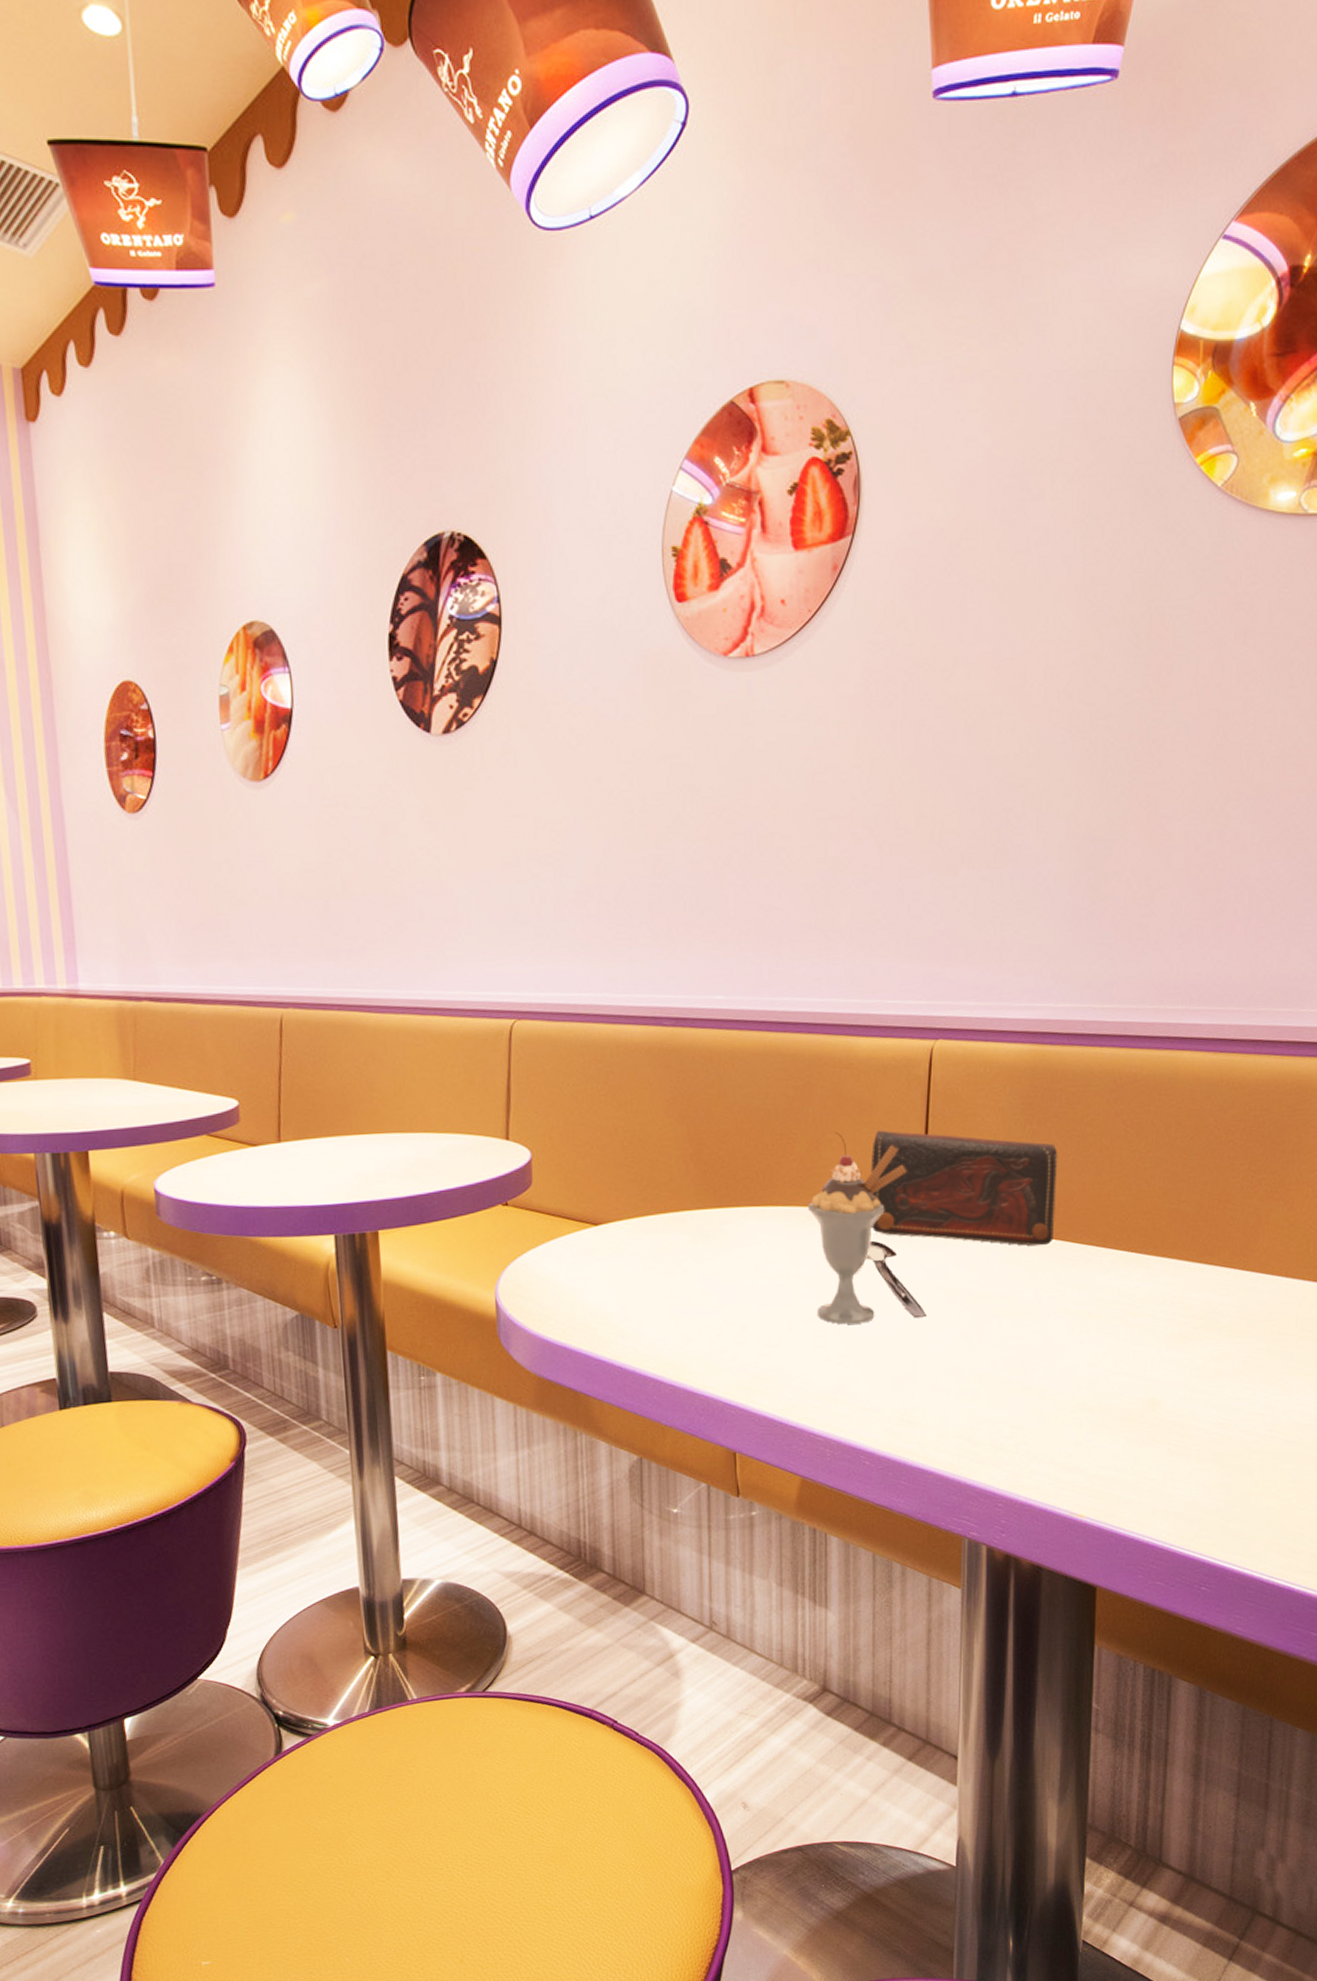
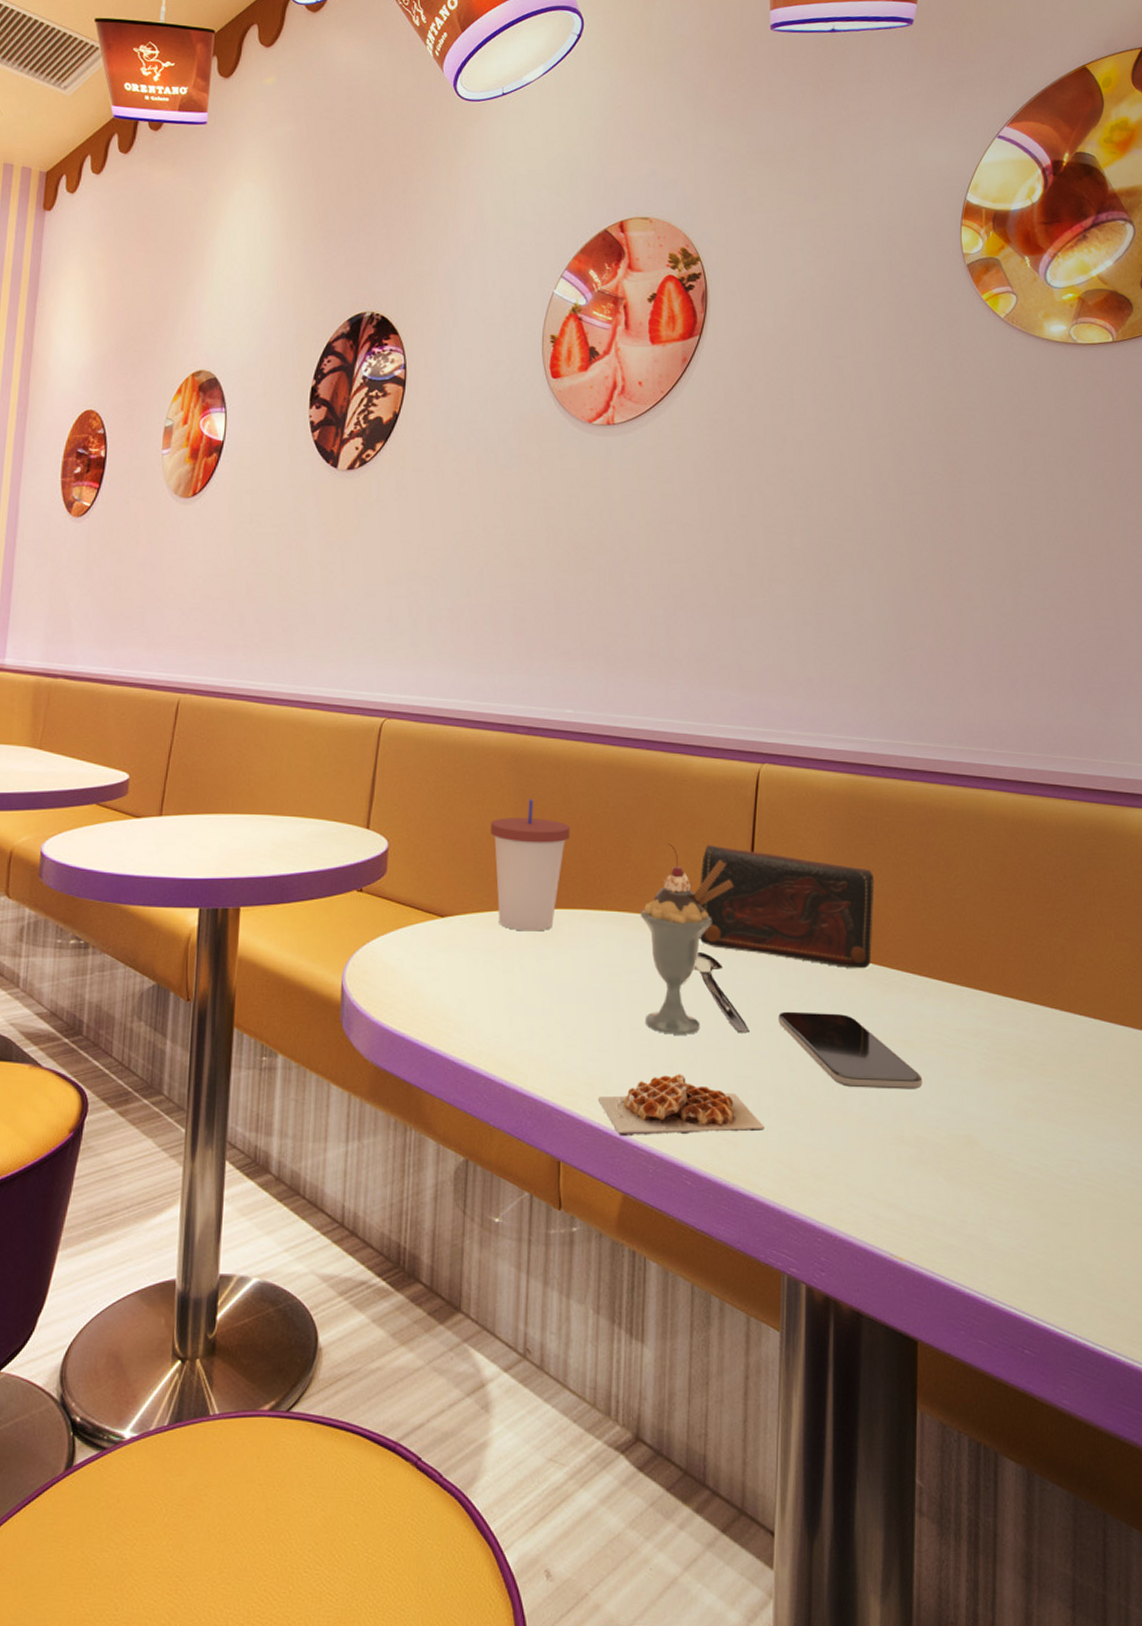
cup: none [641,1096,728,1234] -> present [491,799,570,932]
waffle: none [771,1361,943,1425] -> present [597,1074,764,1137]
smartphone: none [956,1291,1106,1362] -> present [778,1011,923,1089]

